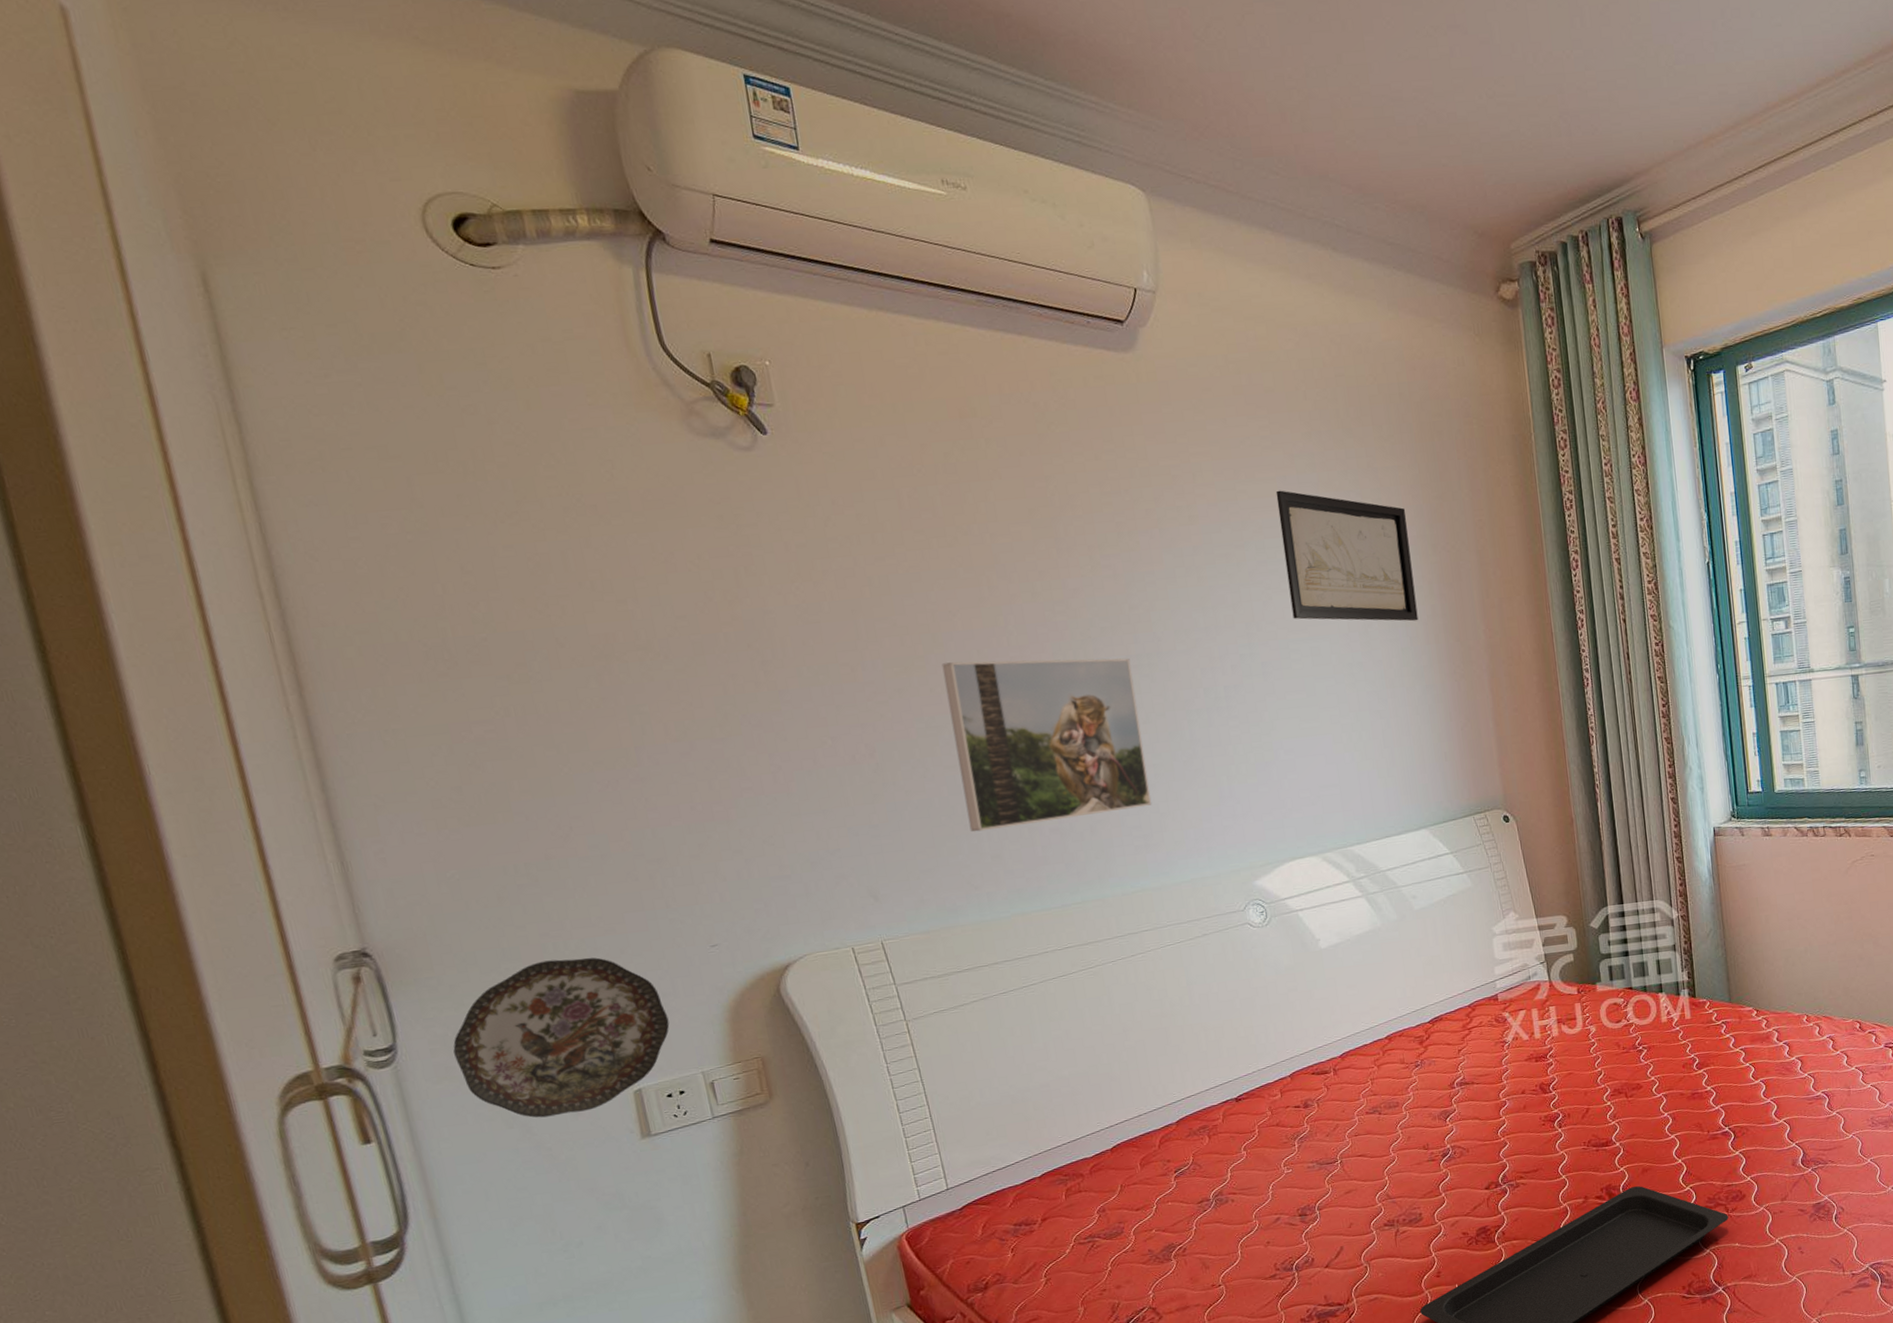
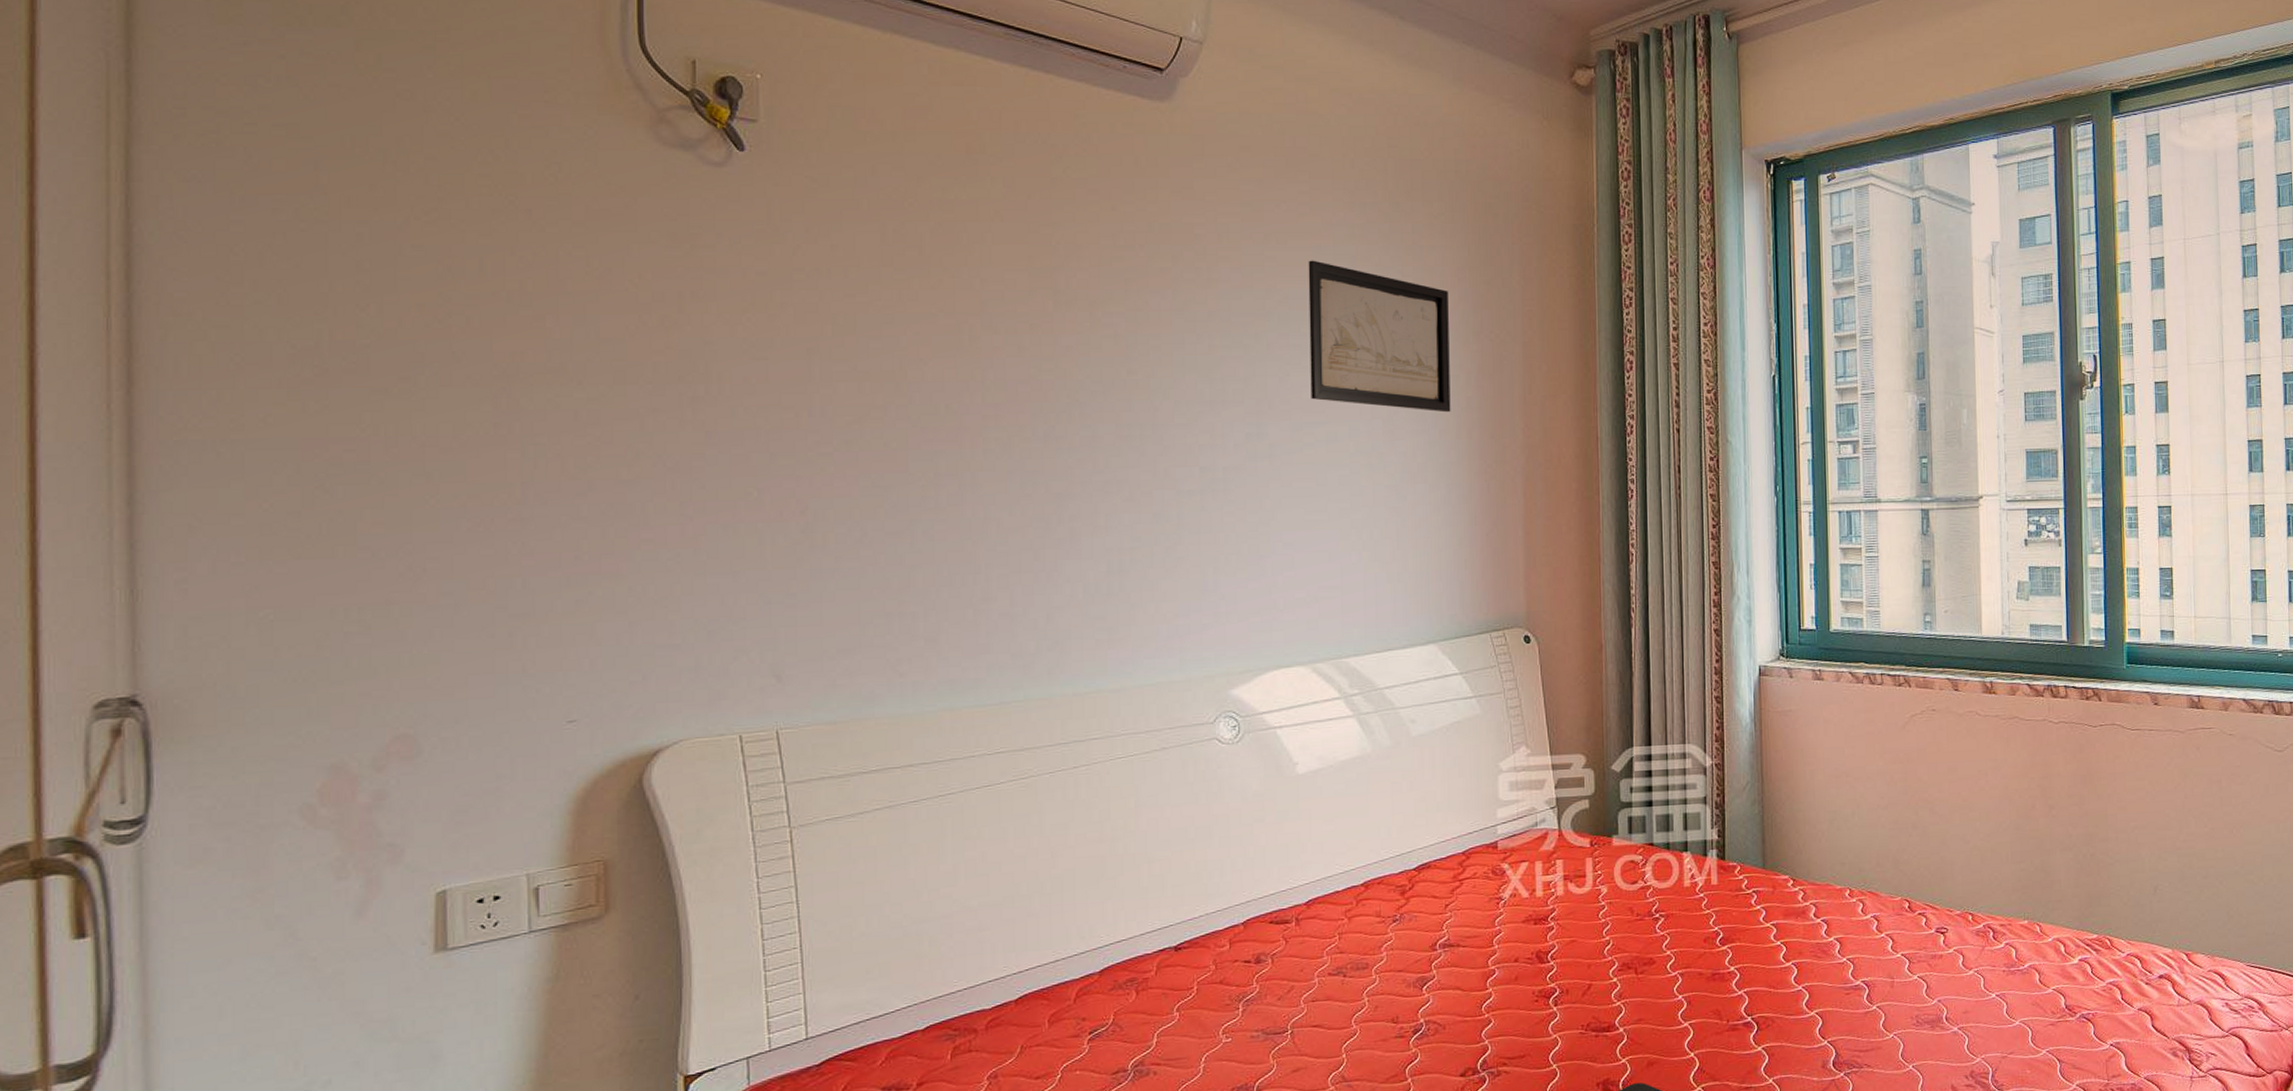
decorative plate: present [453,957,670,1118] -> none [219,725,498,919]
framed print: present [942,658,1152,832] -> none [902,415,1123,610]

